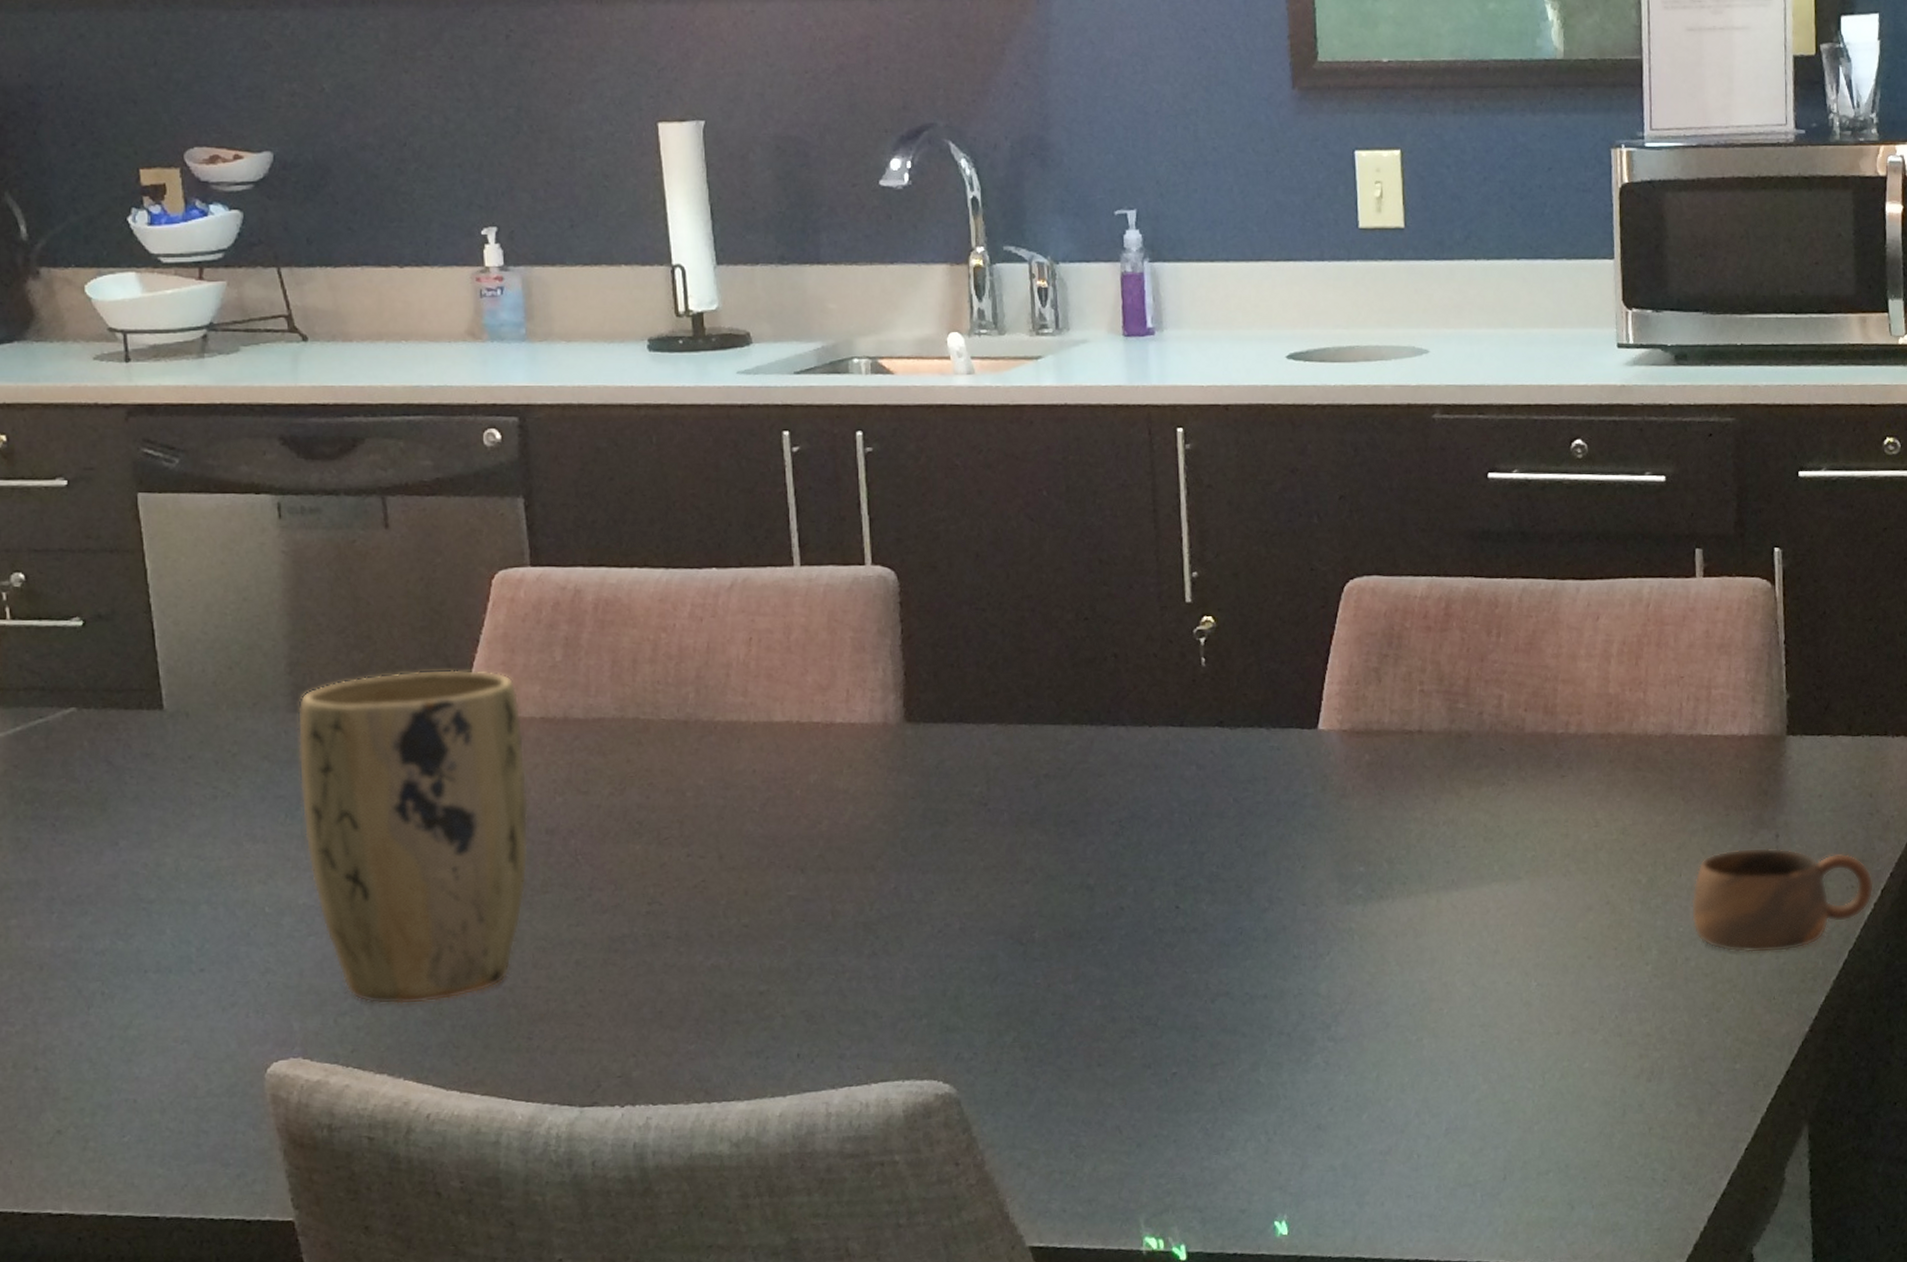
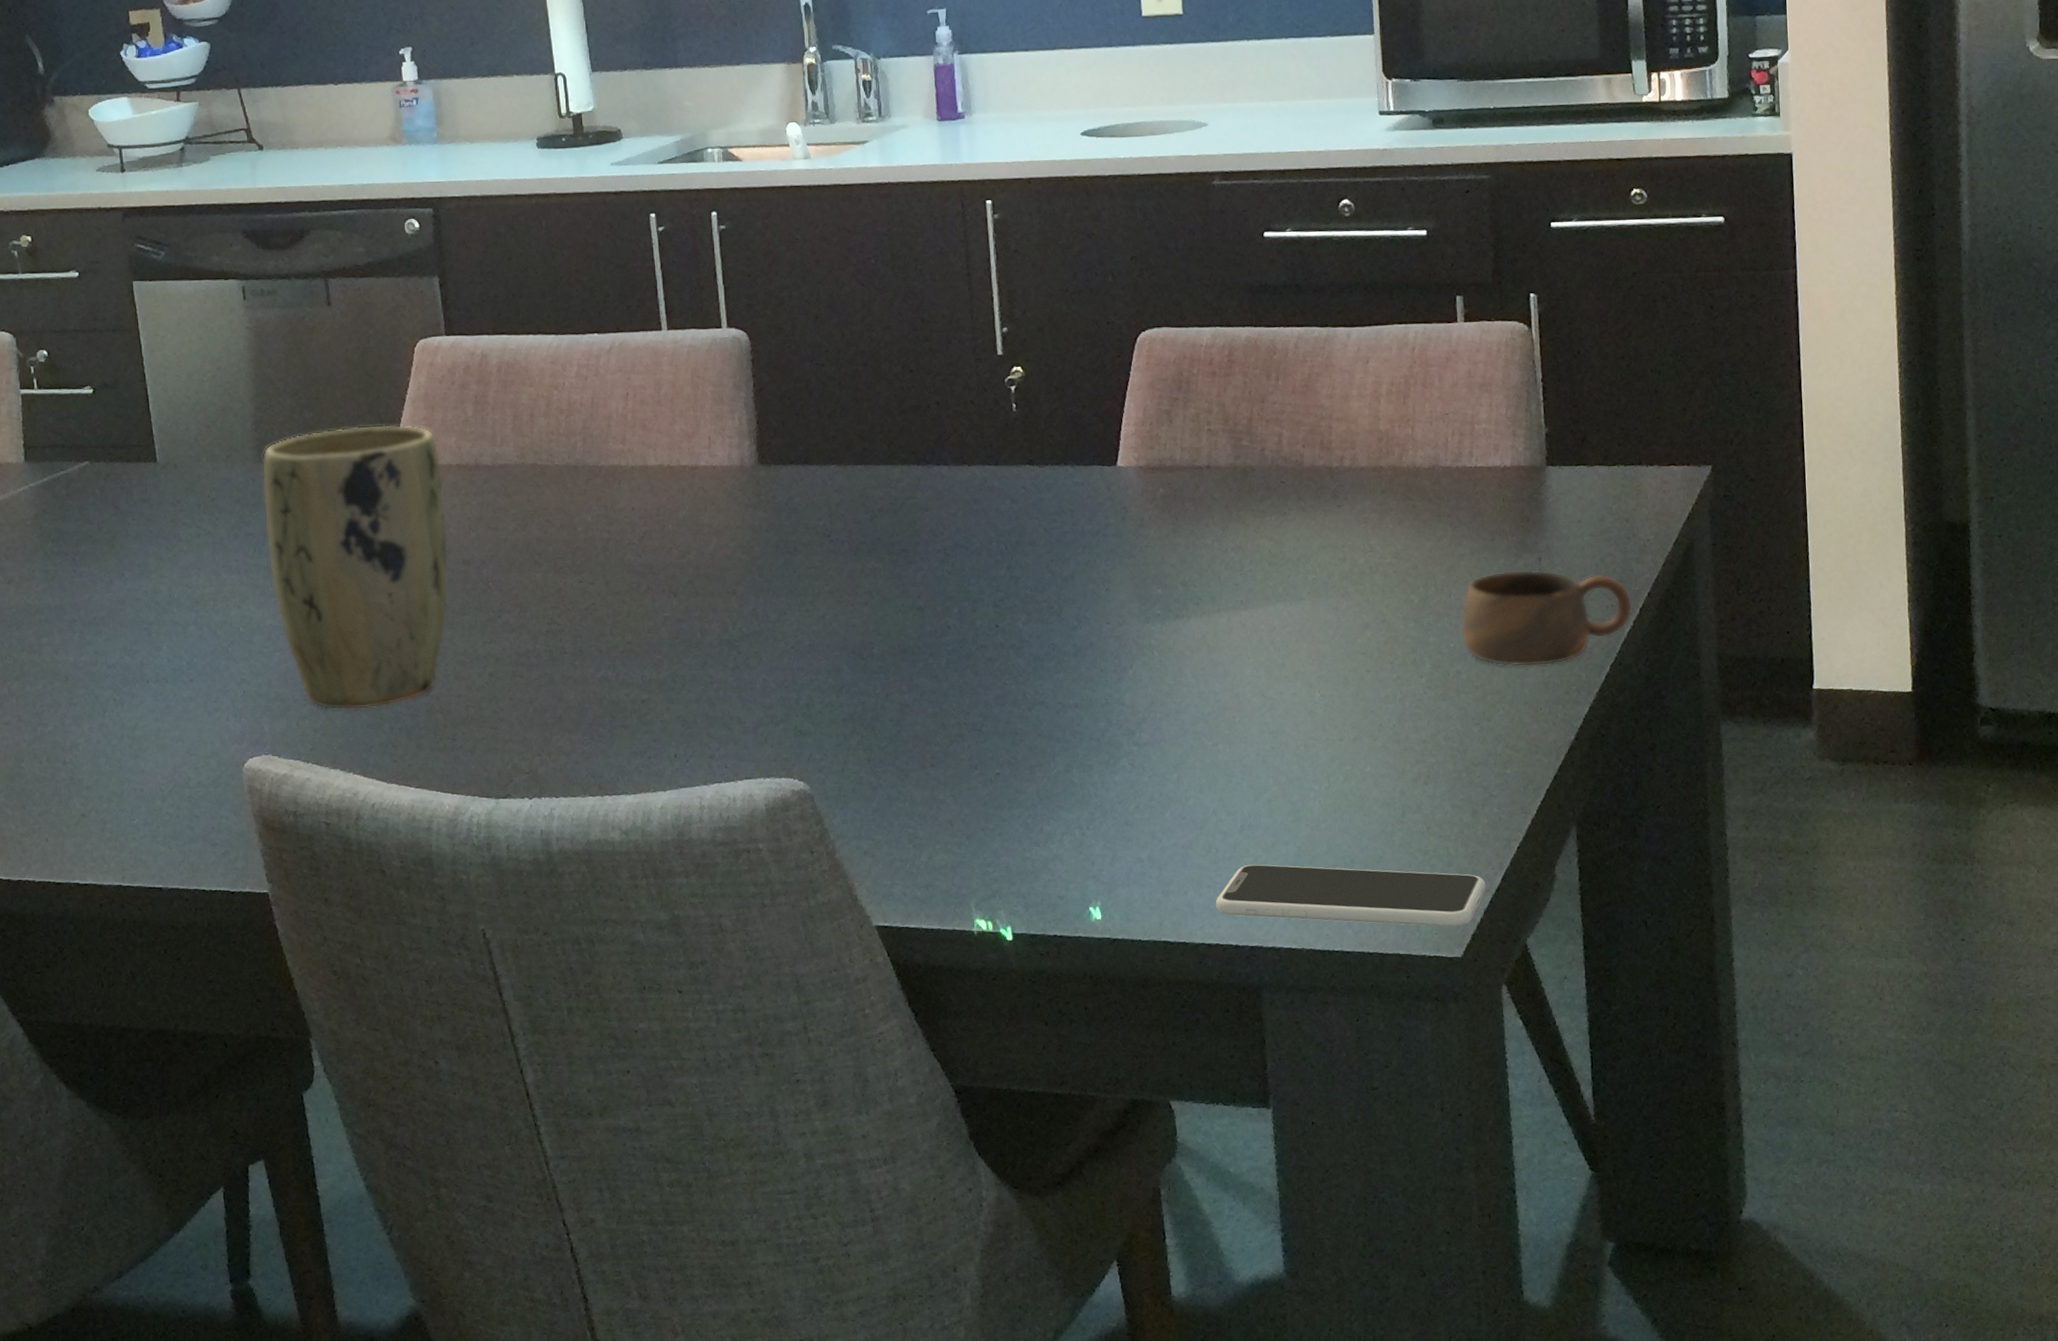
smartphone: none [1415,1170,1711,1237] -> present [1215,864,1486,927]

